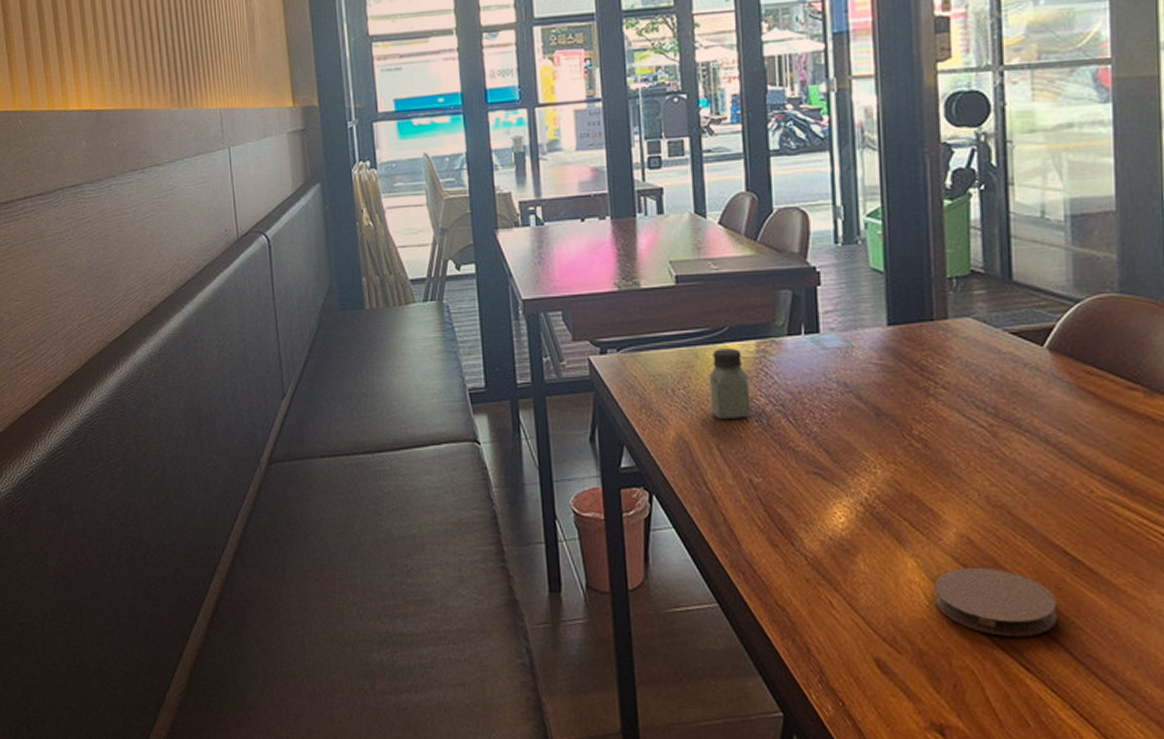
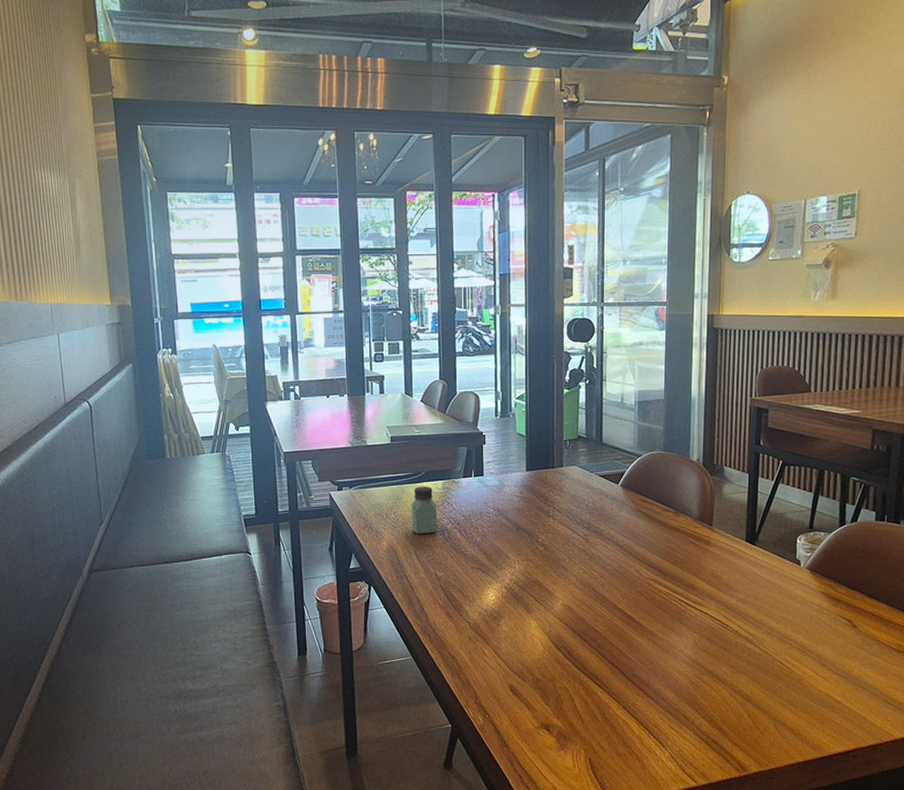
coaster: present [934,568,1058,638] -> none [547,625,618,667]

